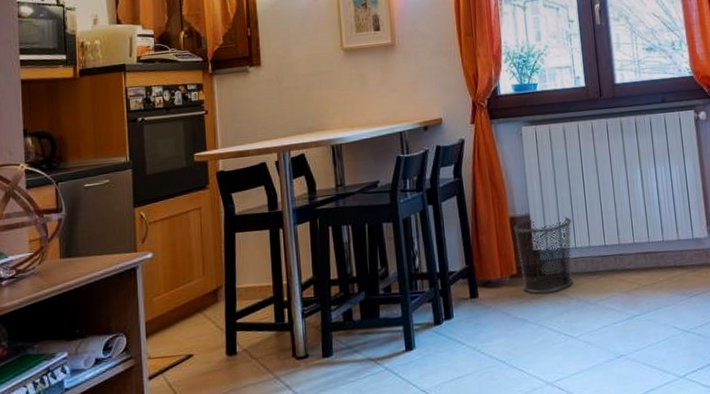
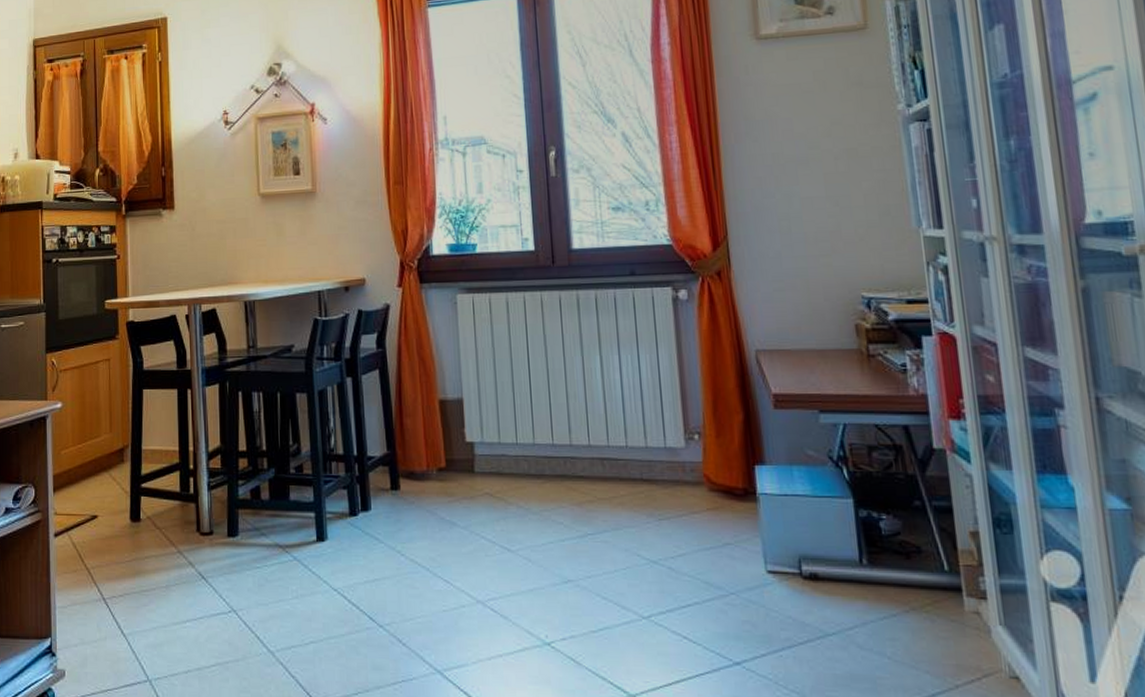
waste bin: present [513,217,574,294] -> none [443,403,513,493]

